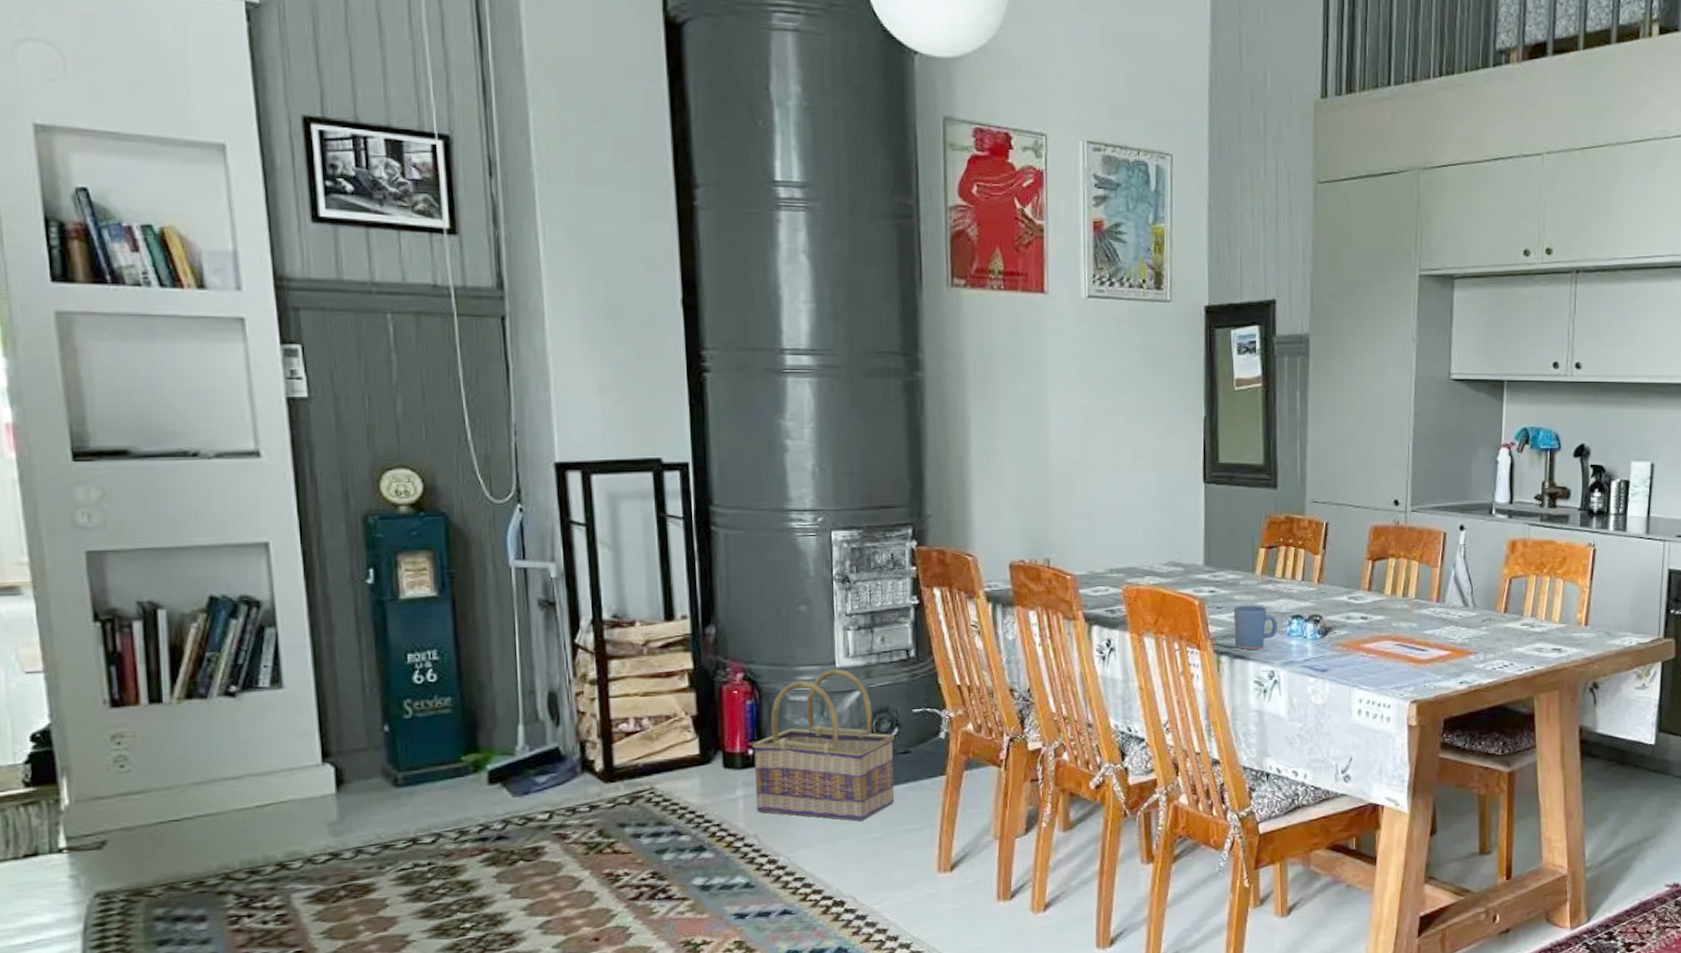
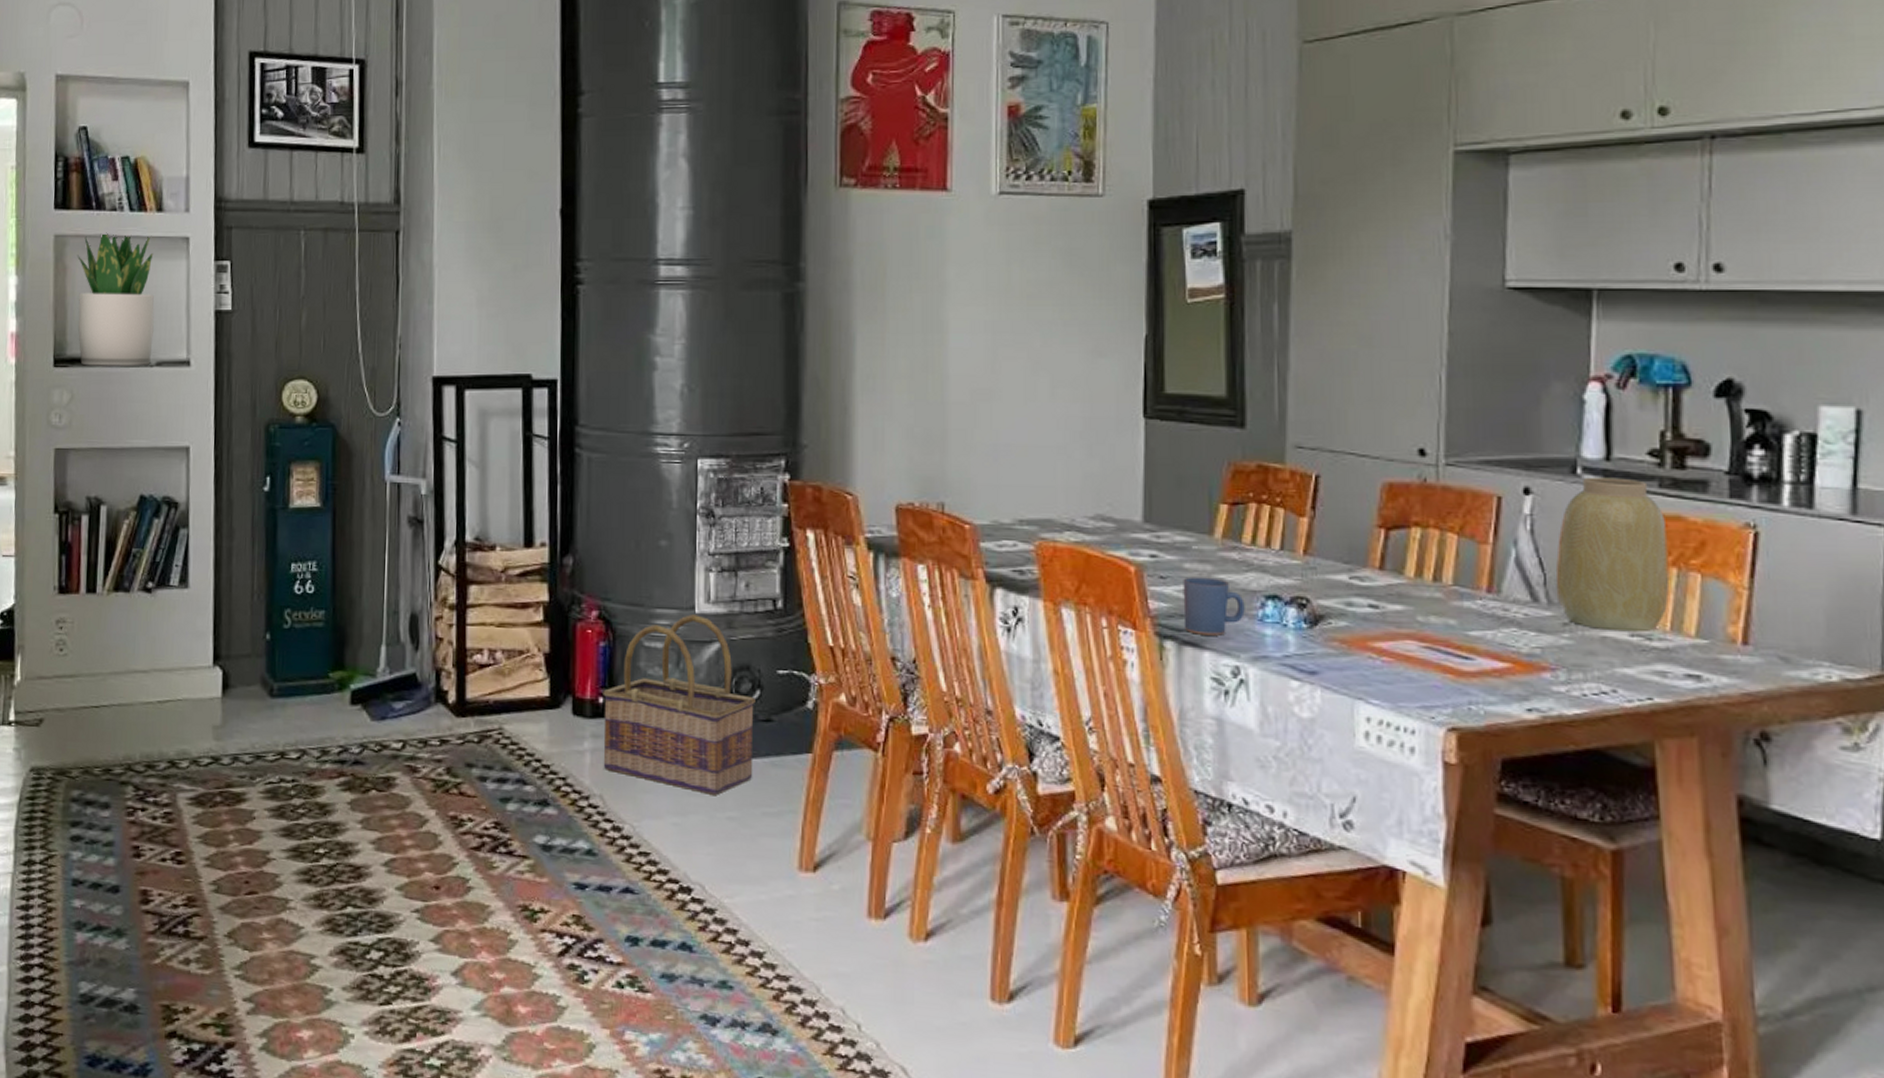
planter: none [92,310,208,459] -> present [78,232,154,366]
vase: none [1478,516,1545,623] -> present [1555,477,1670,633]

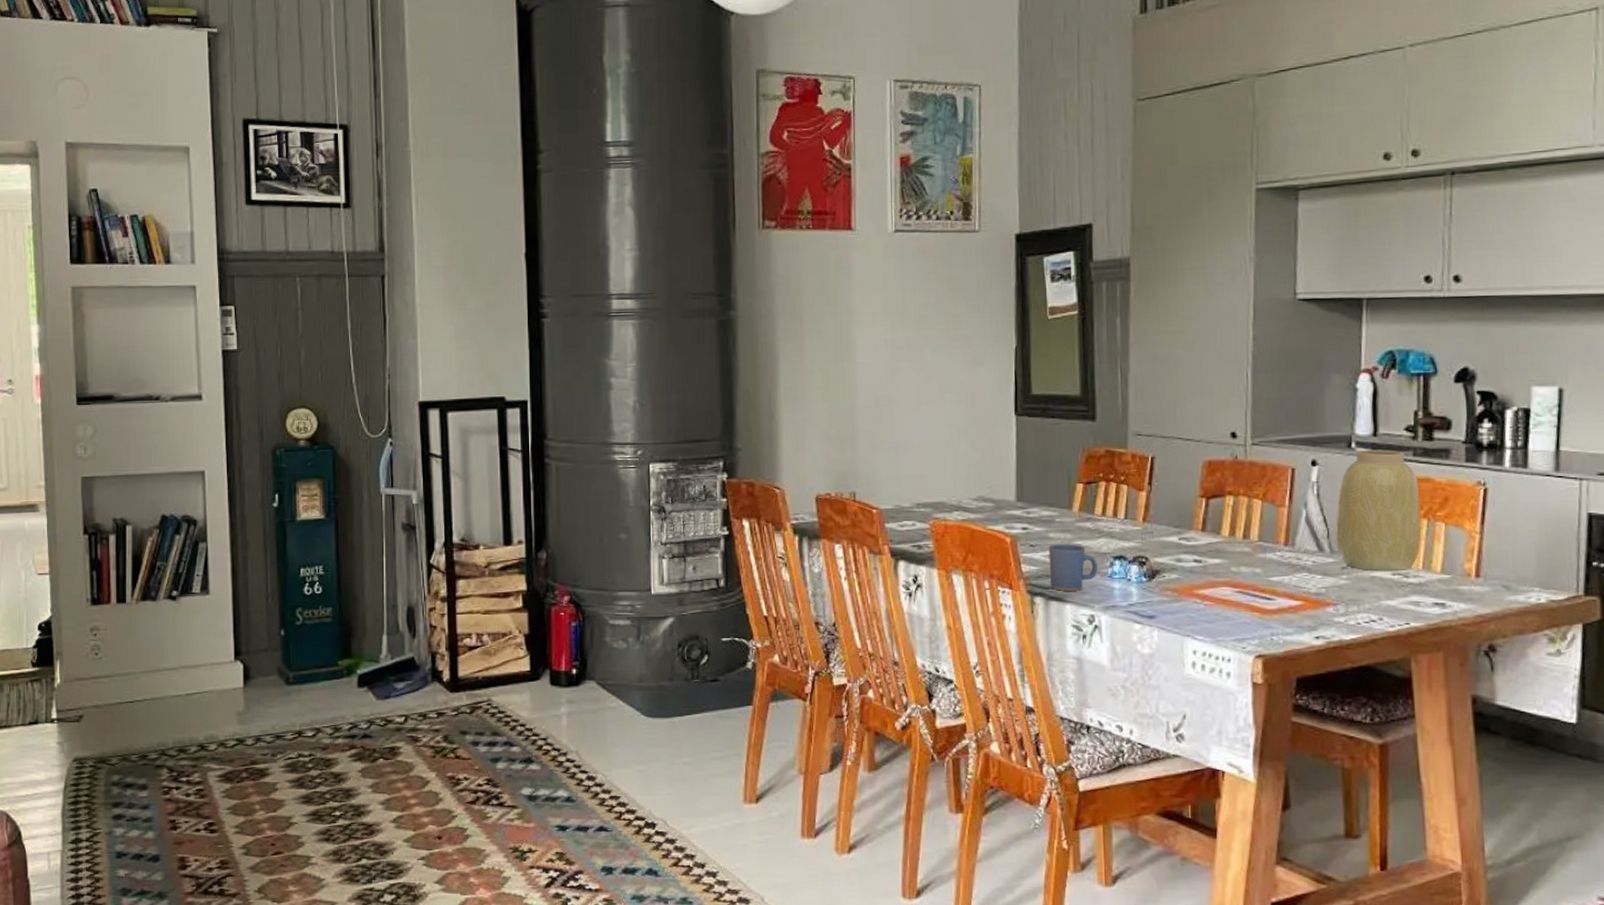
planter: present [78,232,154,366] -> none [94,283,167,403]
basket: present [603,614,756,795] -> none [575,595,704,745]

